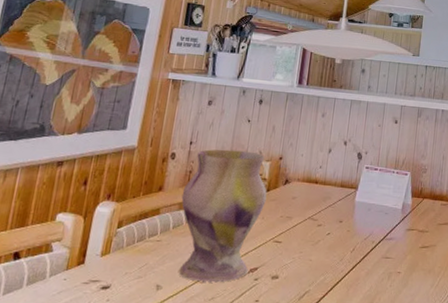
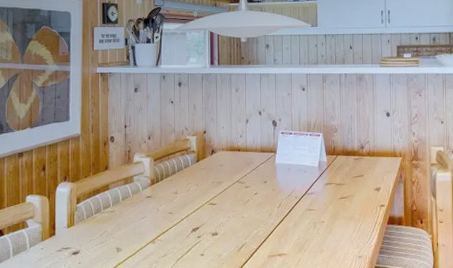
vase: present [179,149,267,283] -> none [125,129,197,243]

